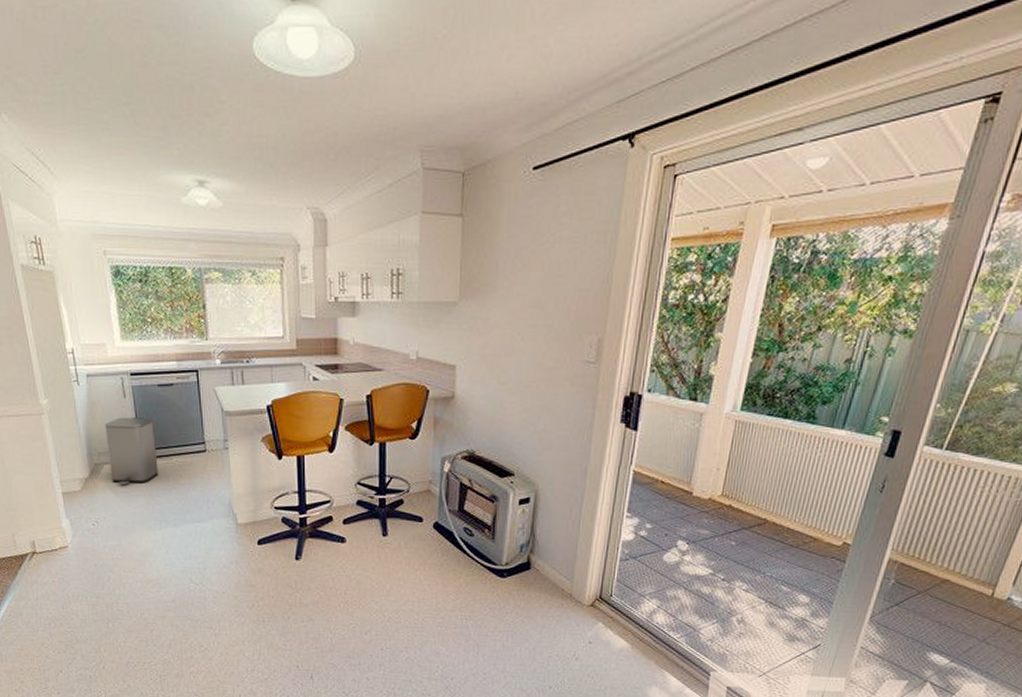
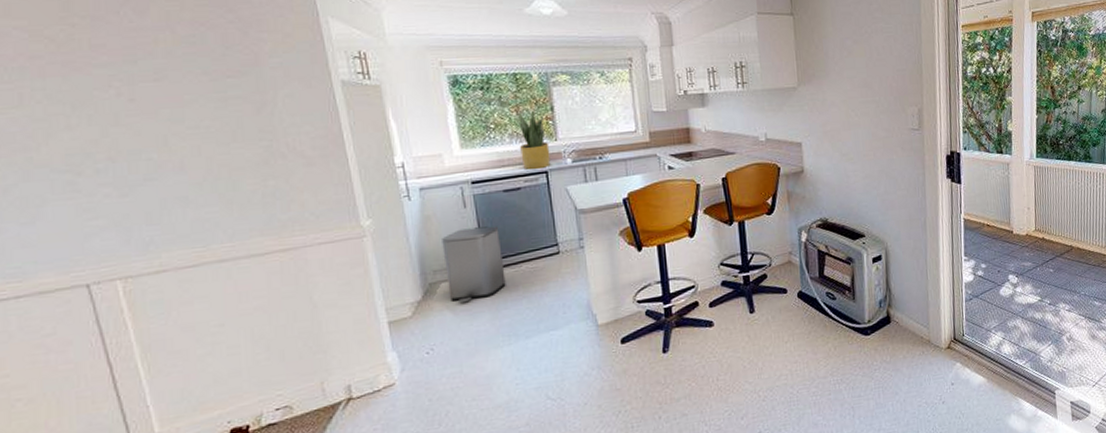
planter: none [169,307,201,368] -> present [514,110,551,171]

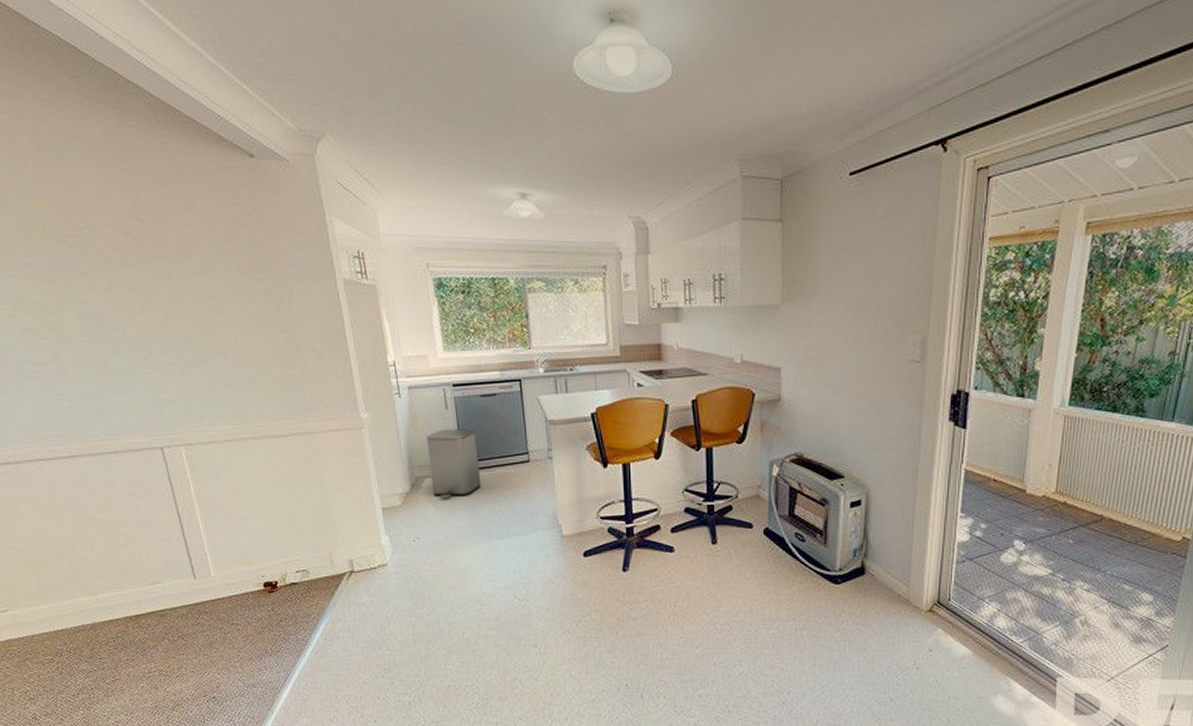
planter: present [514,110,551,171] -> none [491,316,524,377]

